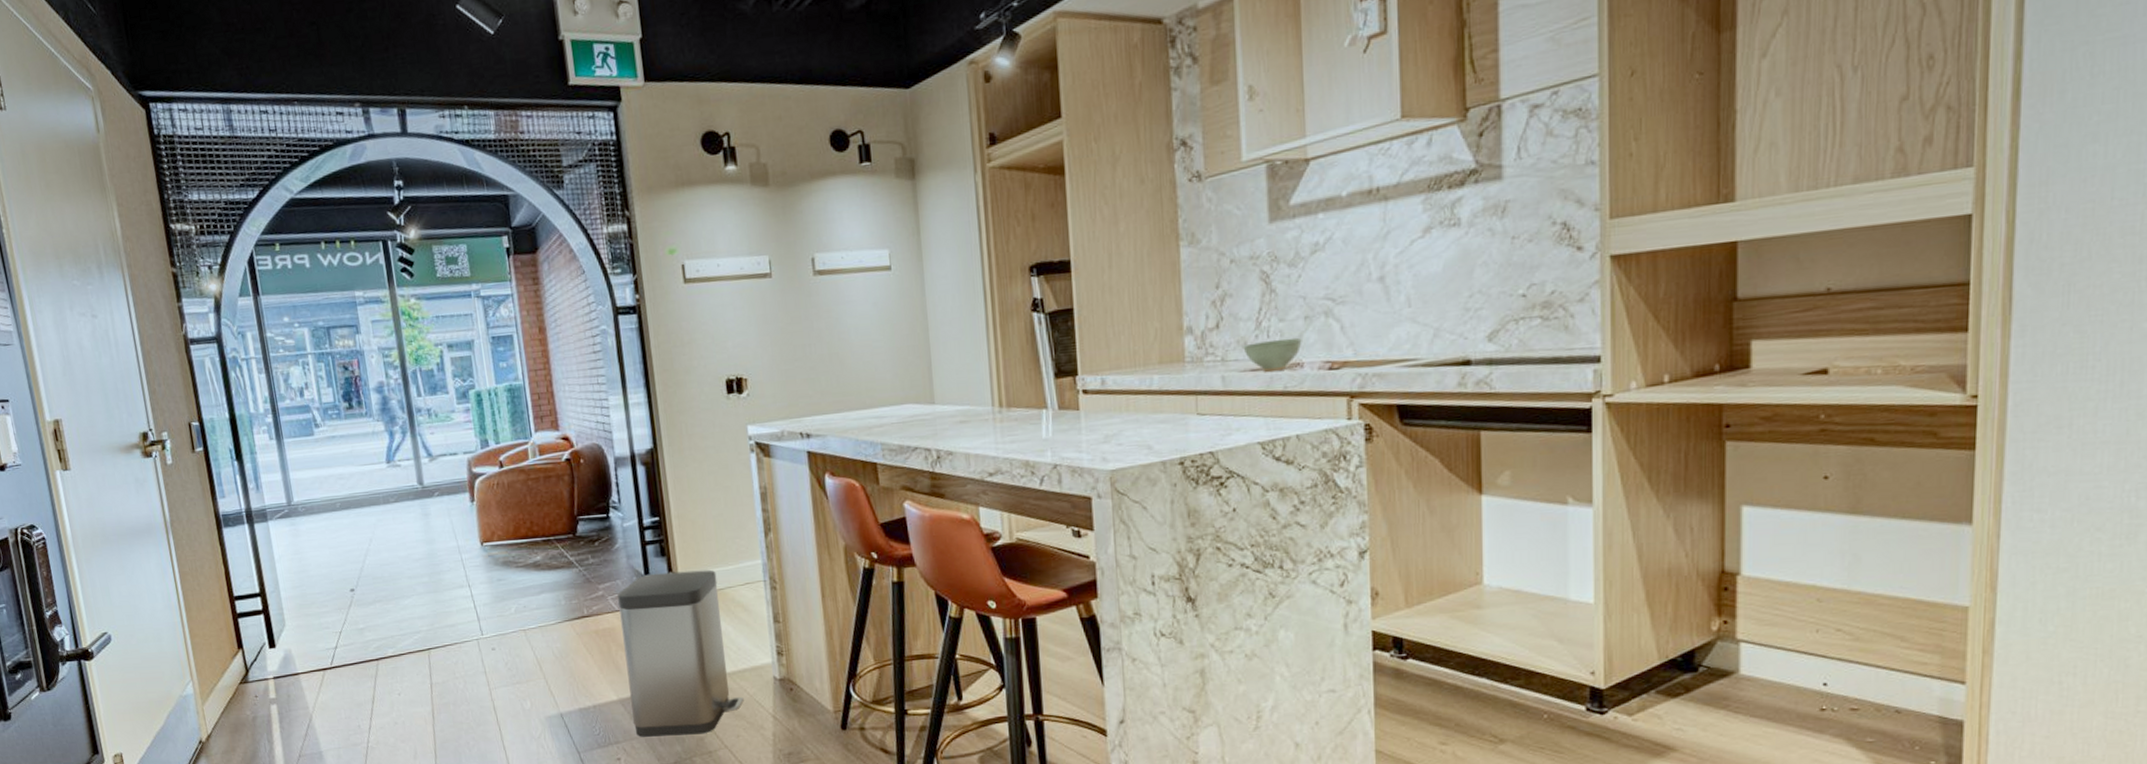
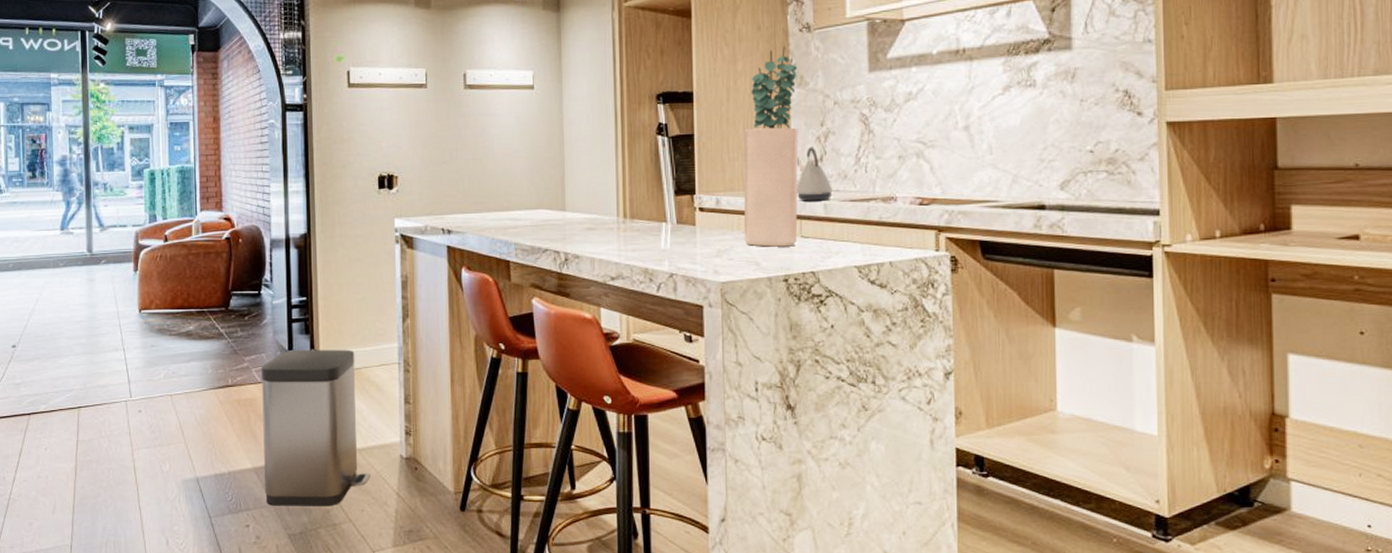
vase: none [1129,200,1193,429] -> present [743,47,799,247]
kettle: none [1189,313,1231,375] -> present [796,147,833,201]
bowl: present [1243,338,1302,372] -> none [843,174,896,203]

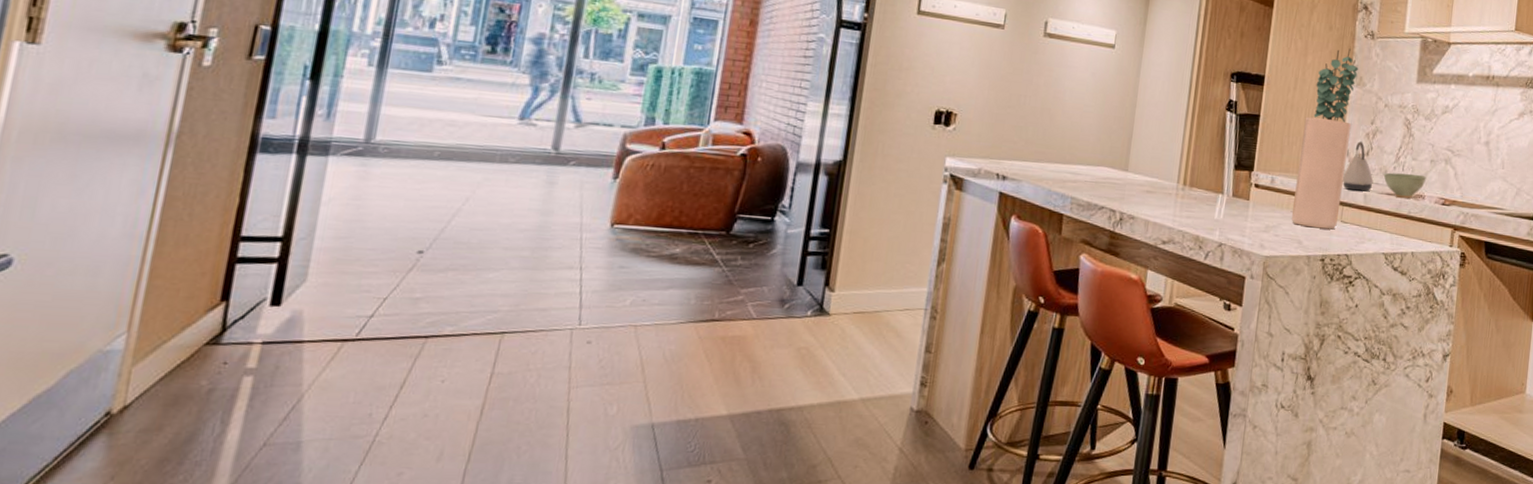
pedal bin: present [261,349,371,507] -> none [738,285,877,461]
bowl: none [843,174,896,203] -> present [1383,172,1427,199]

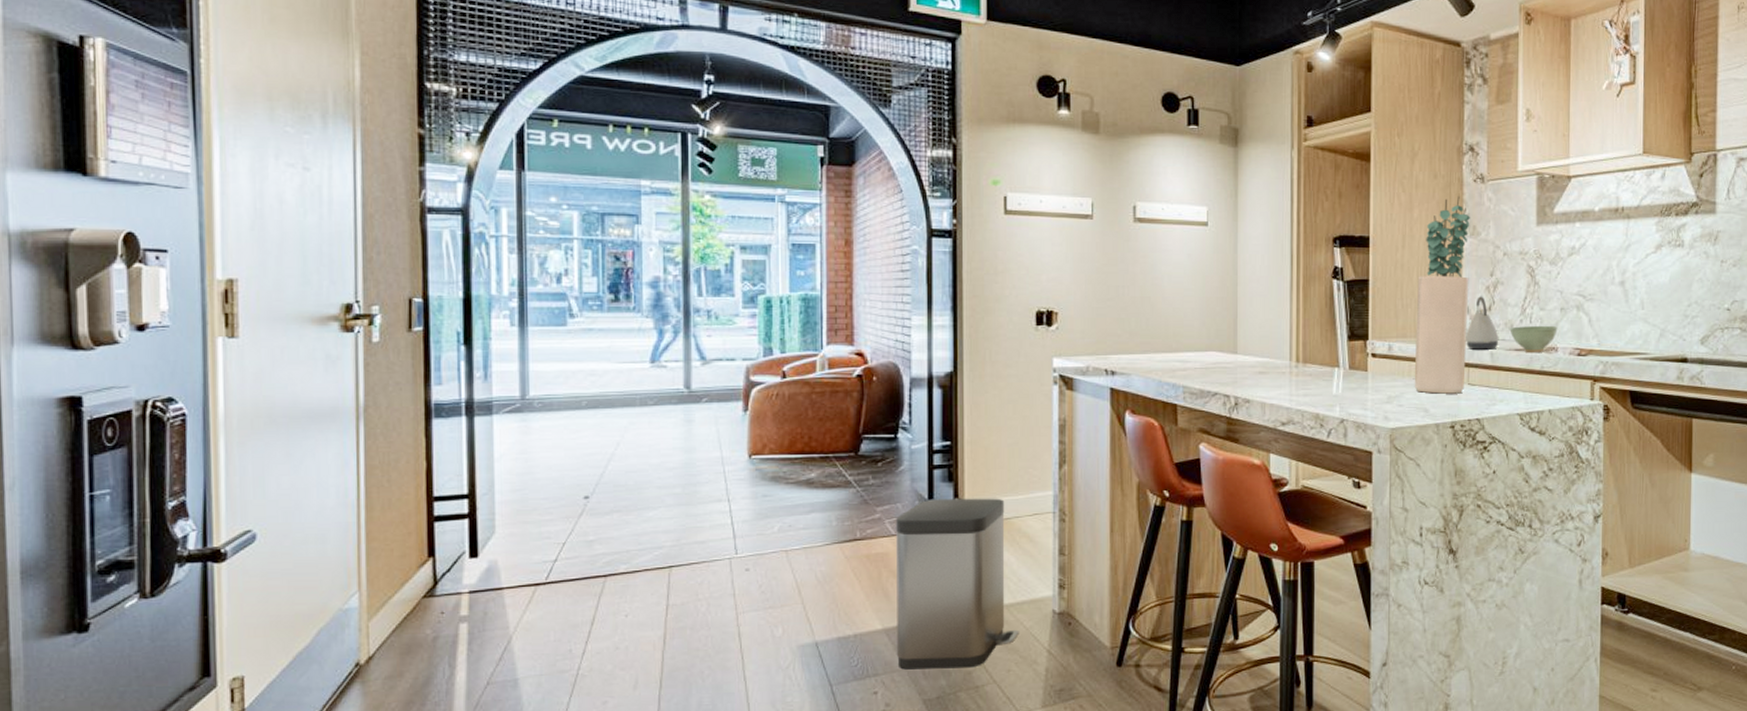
pedal bin: none [738,285,877,461] -> present [896,498,1019,670]

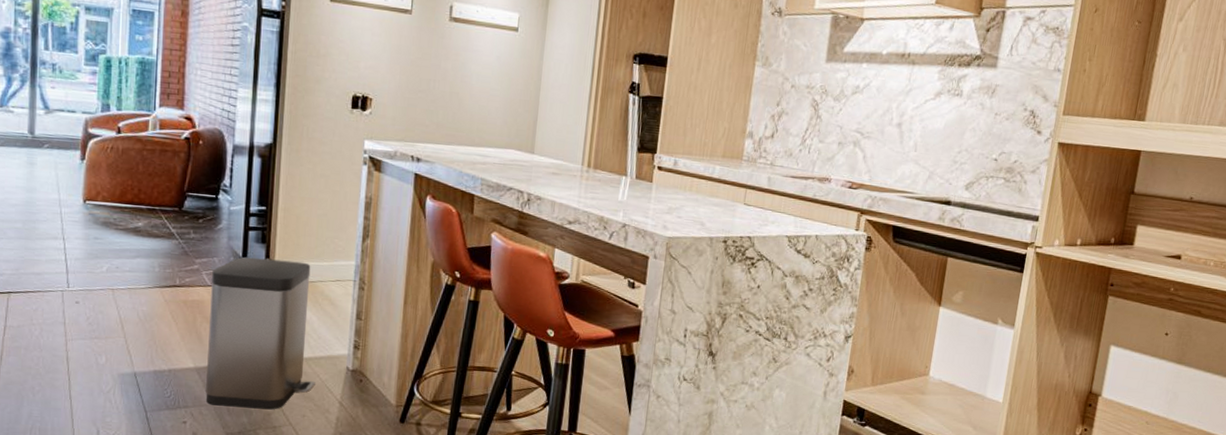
vase: present [1414,196,1471,394] -> none [694,27,765,212]
kettle: present [1465,296,1499,350] -> none [746,123,778,174]
bowl: present [1509,325,1558,352] -> none [788,155,834,182]

